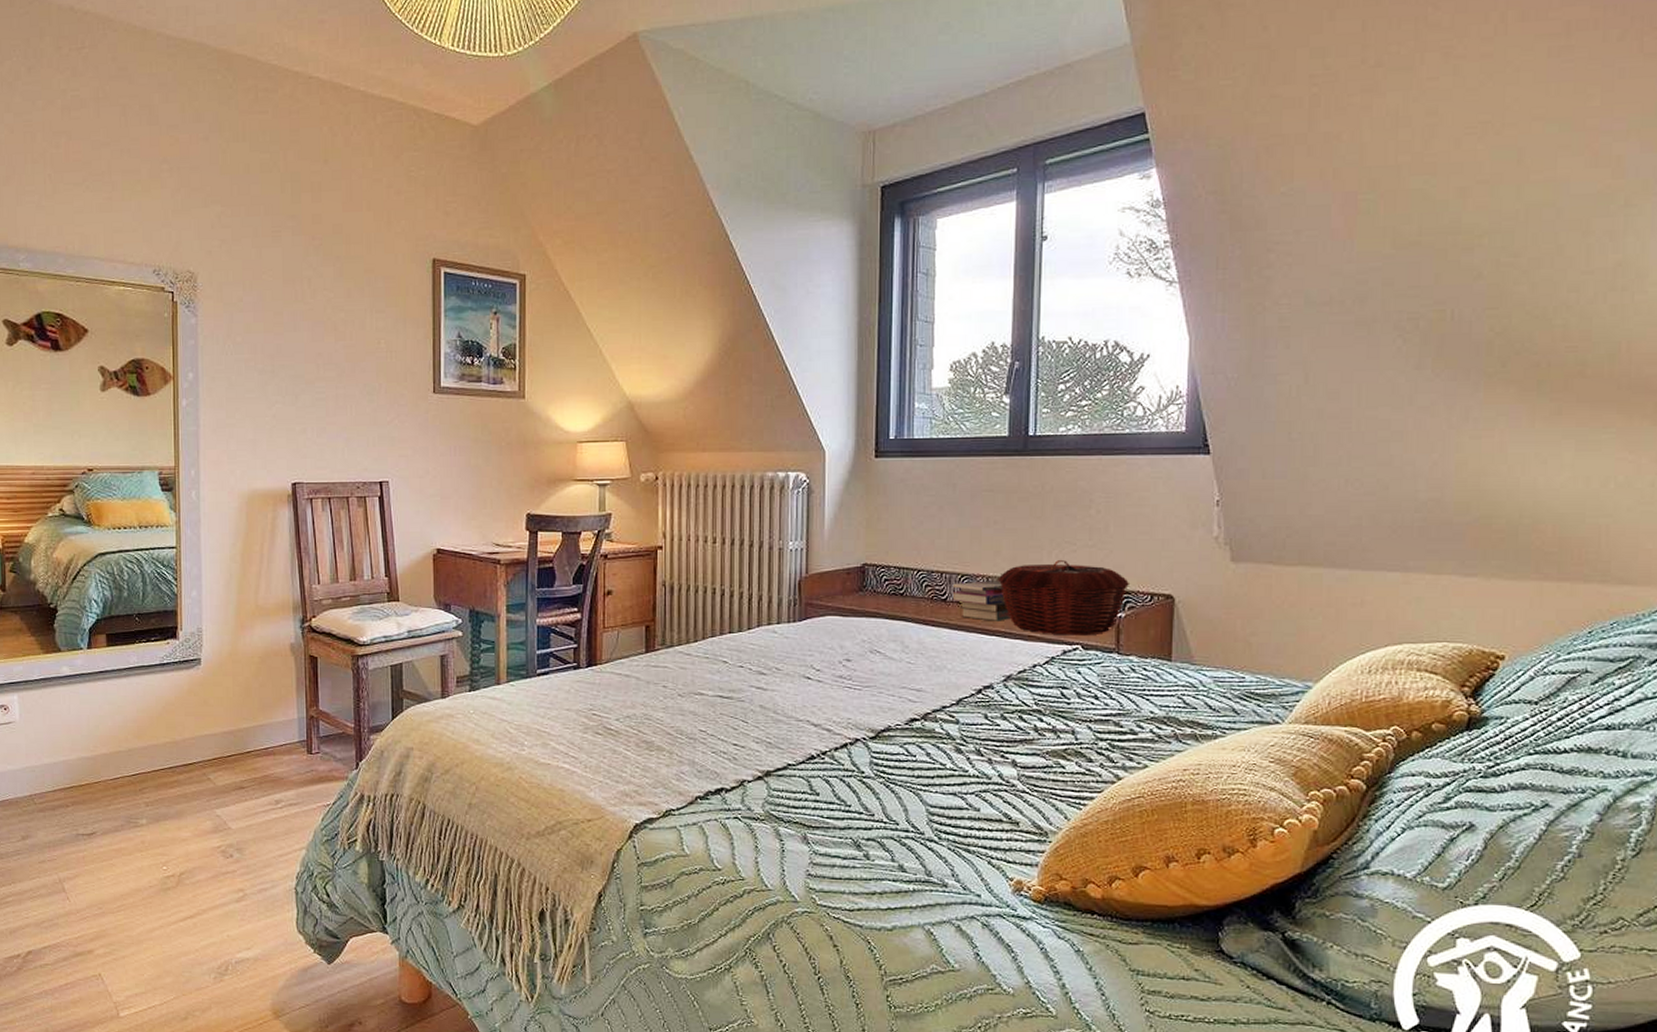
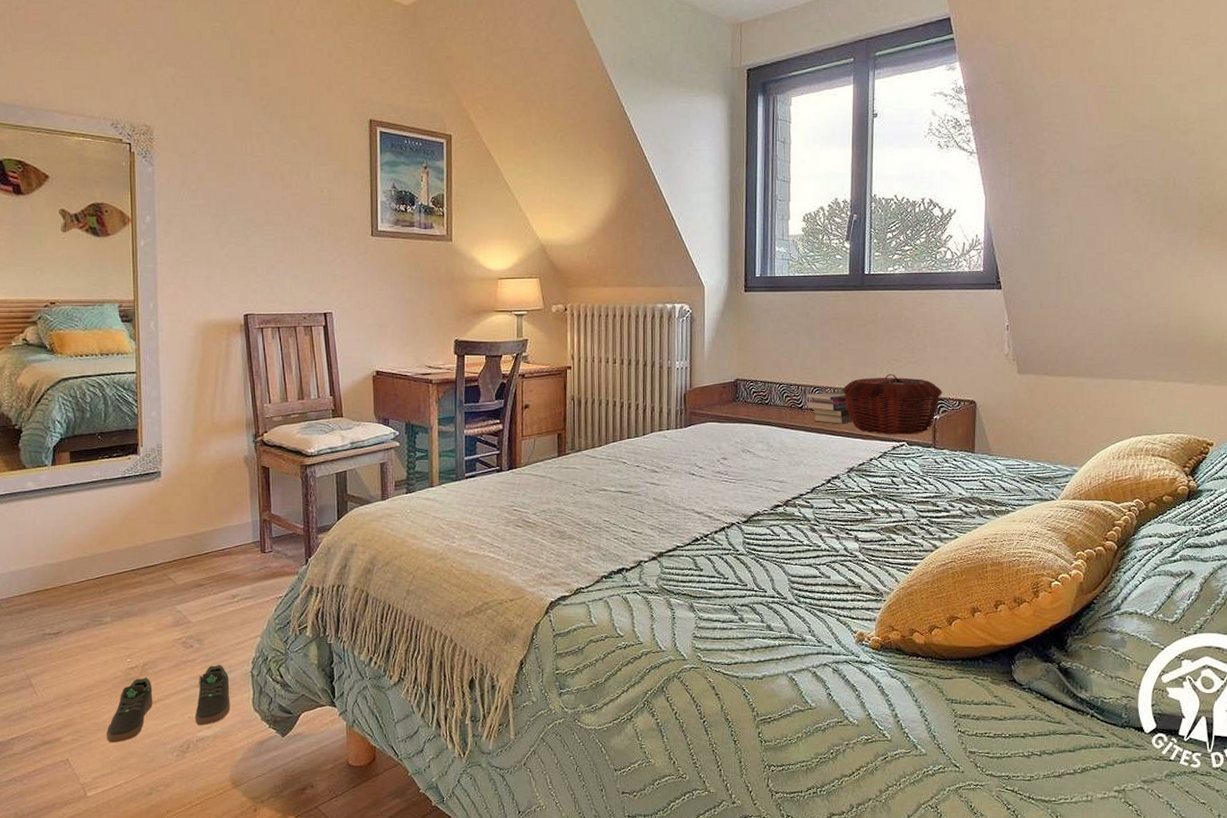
shoe: none [140,877,272,959] -> present [106,664,231,742]

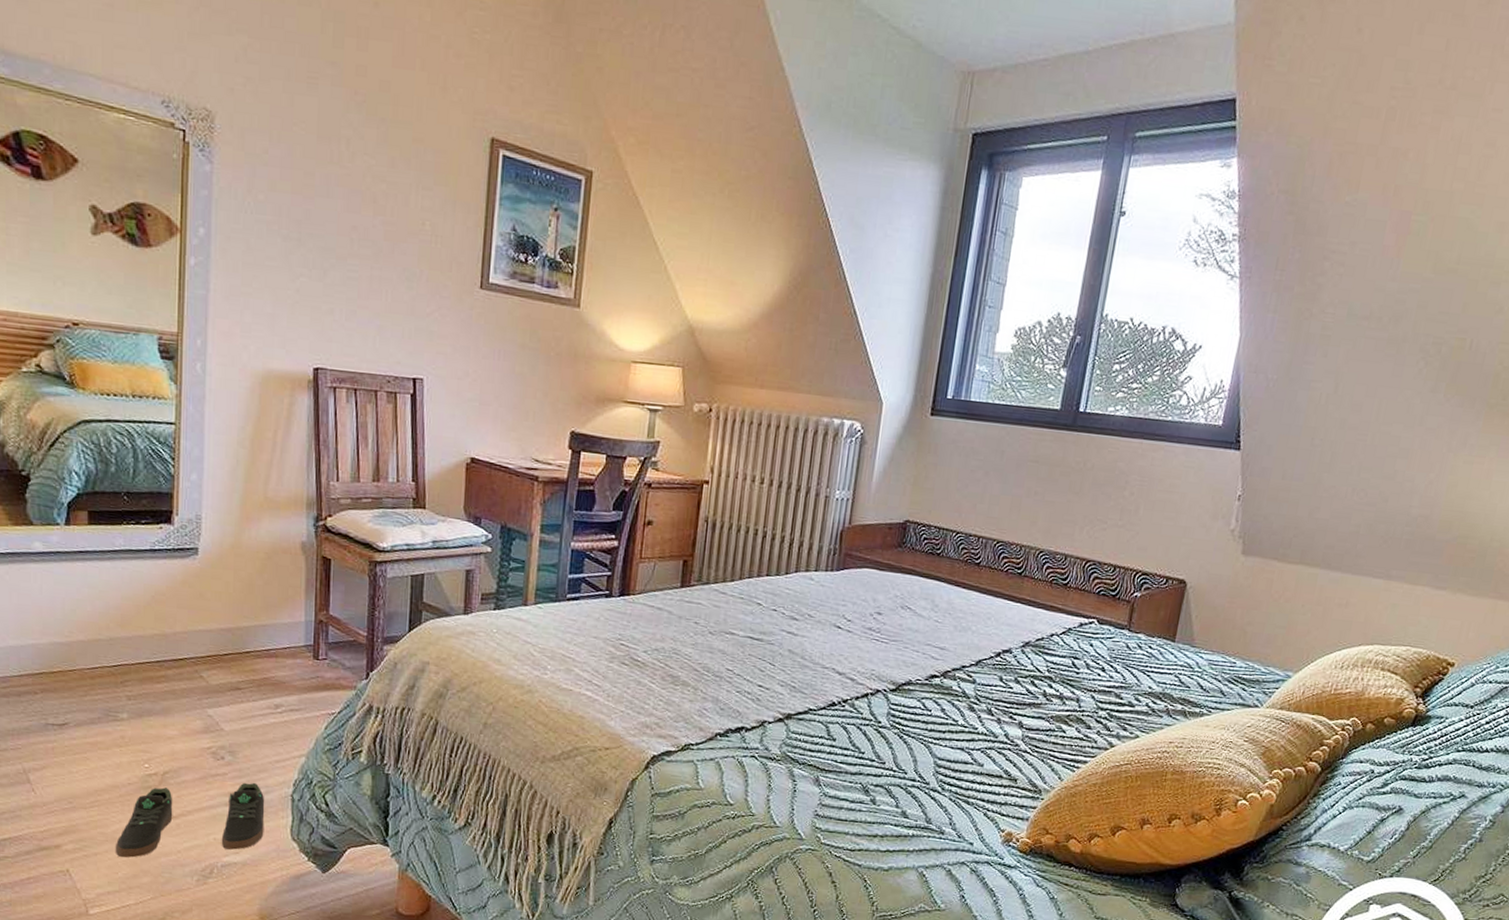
books: present [807,391,853,424] -> none [985,548,1038,590]
woven basket: present [842,374,943,435] -> none [1030,537,1150,611]

